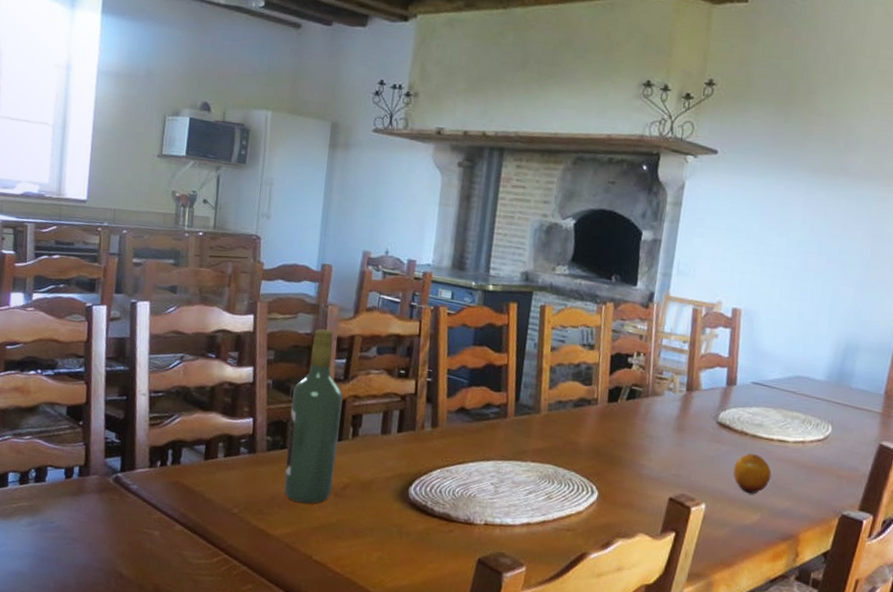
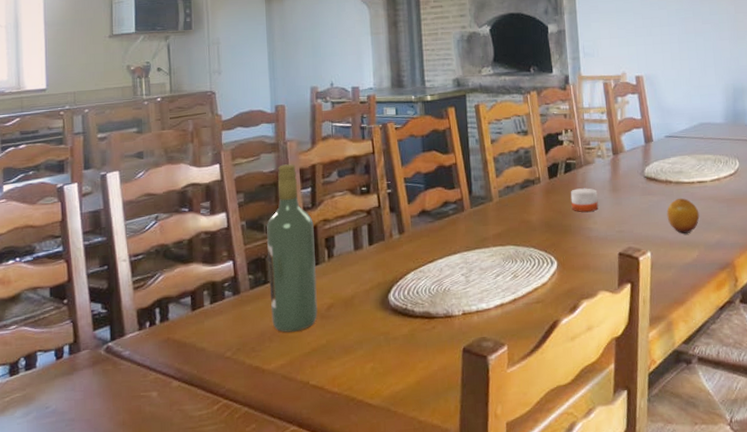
candle: none [626,419,660,447] -> present [570,188,599,212]

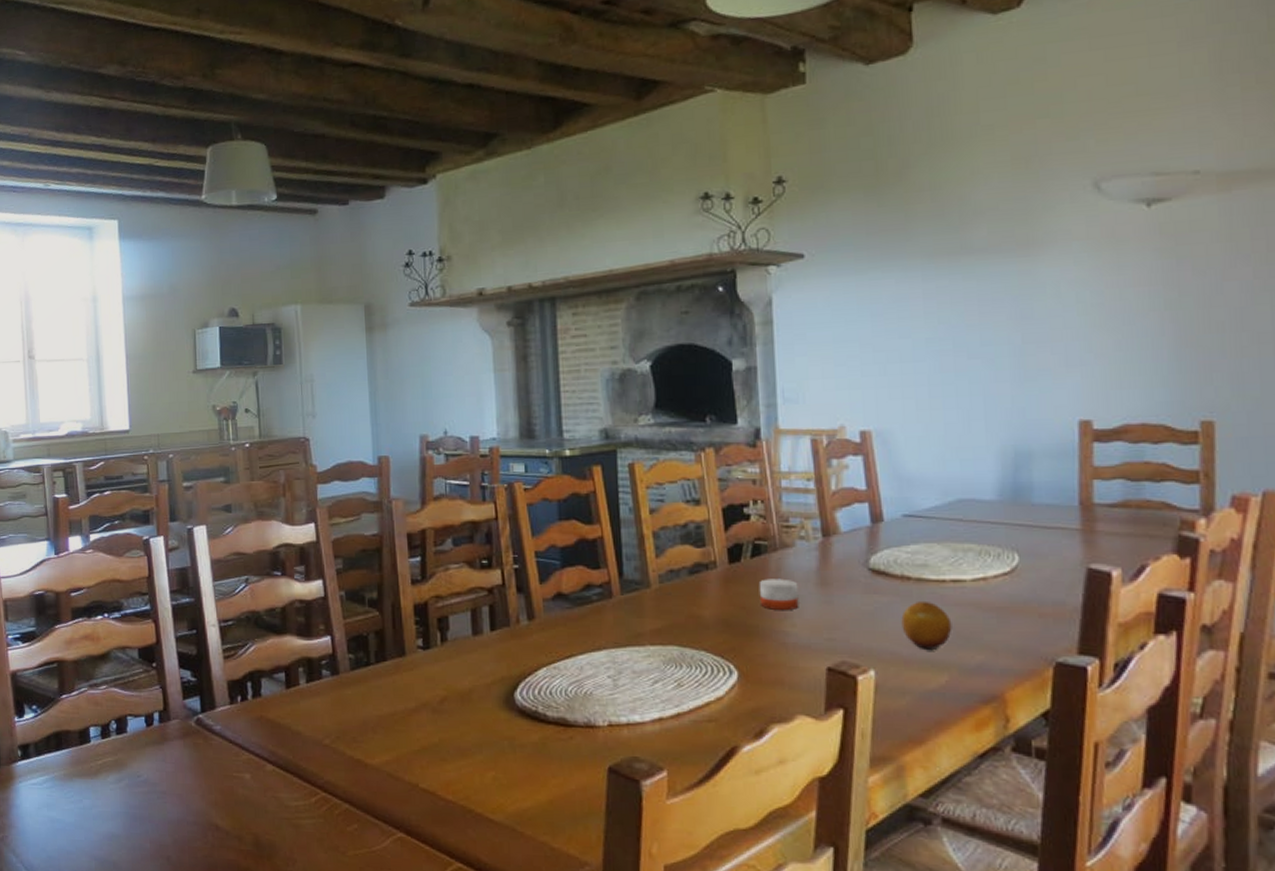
wine bottle: present [267,164,318,333] -> none [369,527,429,725]

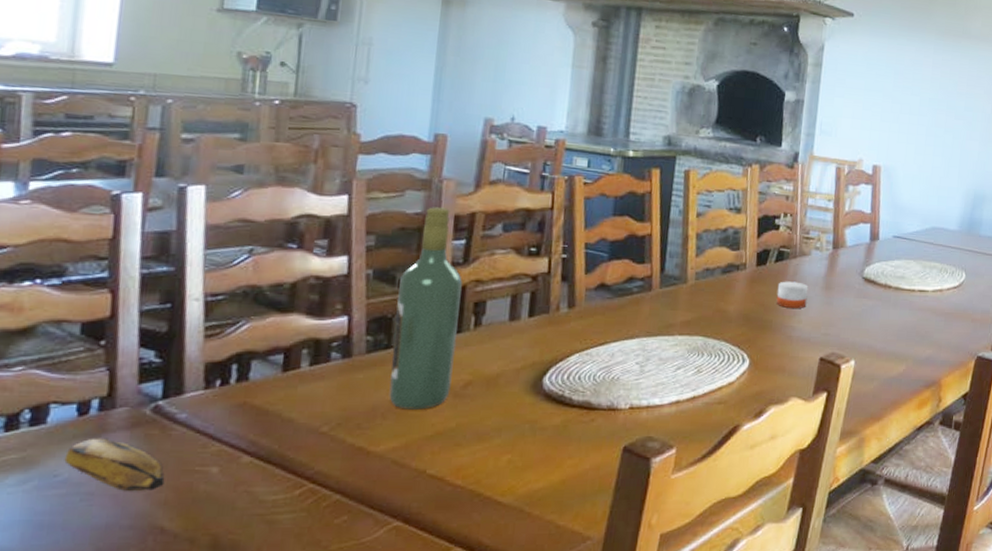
banana: none [142,745,213,792] -> present [64,438,165,491]
wine bottle: none [369,527,429,725] -> present [389,207,463,410]
fruit: present [901,600,952,649] -> none [879,305,914,345]

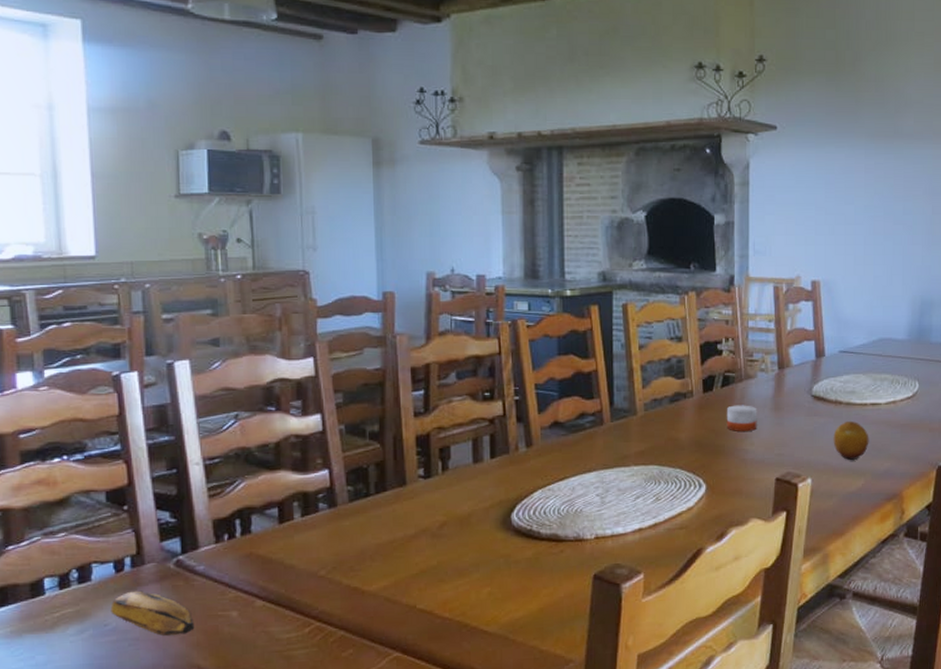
wine bottle: present [389,207,463,410] -> none [370,361,428,551]
fruit: none [879,305,914,345] -> present [833,420,869,460]

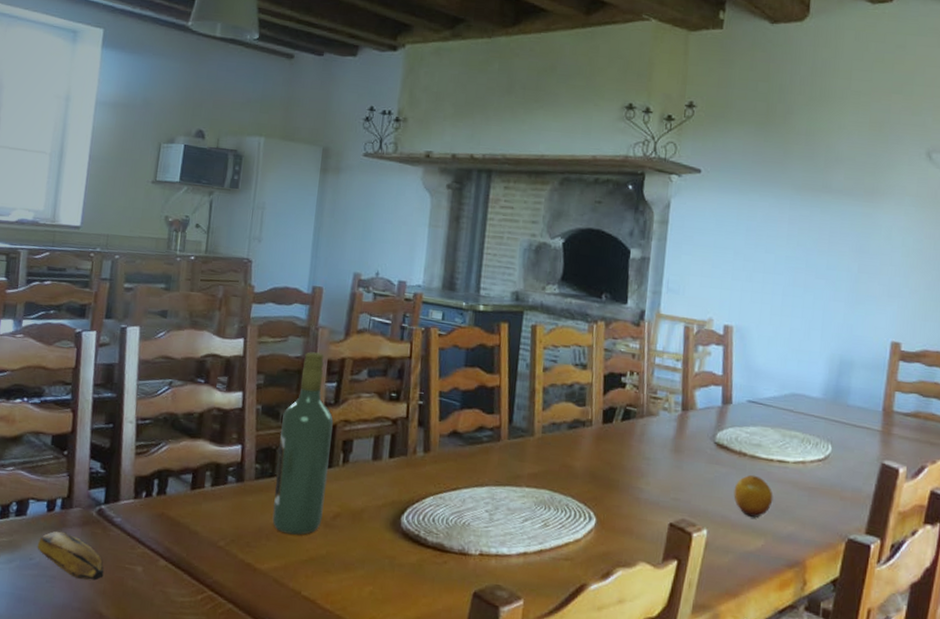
wine bottle: none [370,361,428,551] -> present [272,352,334,535]
candle: present [726,405,757,431] -> none [623,440,656,470]

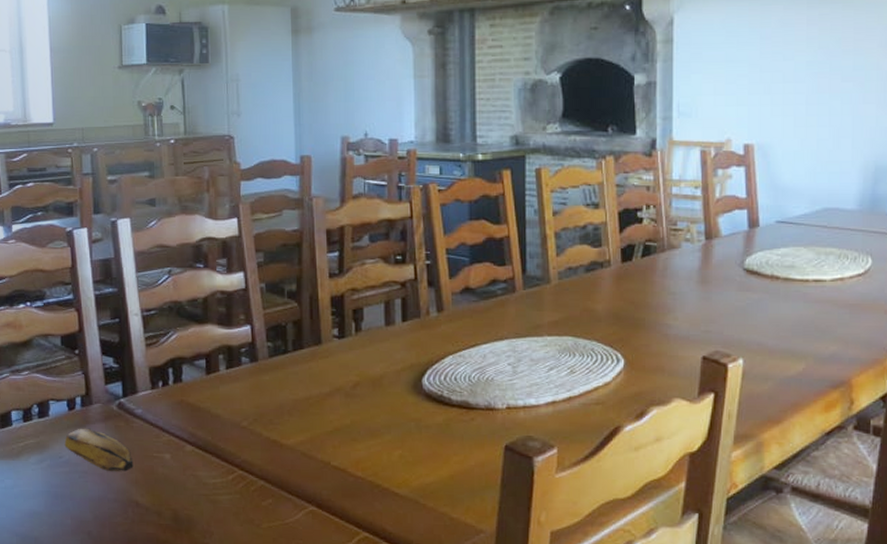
wine bottle: present [272,352,334,535] -> none [288,223,342,408]
fruit: present [734,474,773,518] -> none [769,298,812,341]

